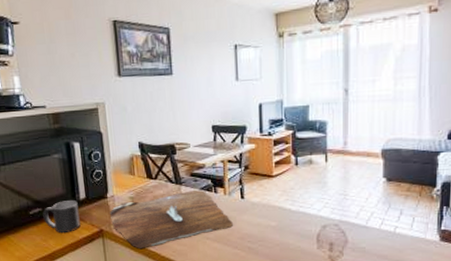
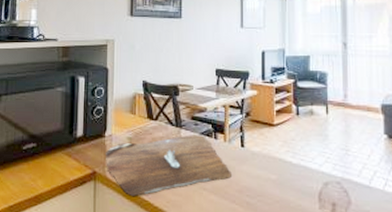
mug: present [42,200,81,234] -> none [36,137,74,173]

